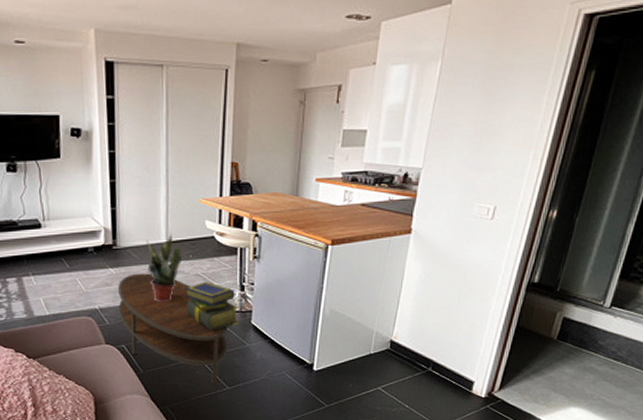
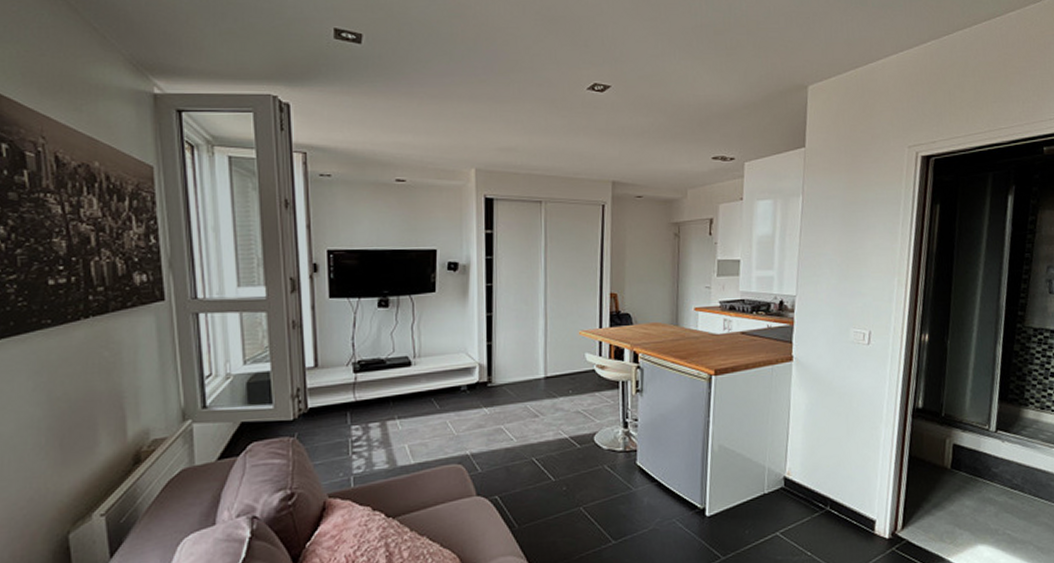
coffee table: present [118,273,228,384] -> none [492,412,612,539]
potted plant: present [146,231,183,303] -> none [523,366,562,445]
stack of books: present [185,282,238,331] -> none [565,419,622,475]

